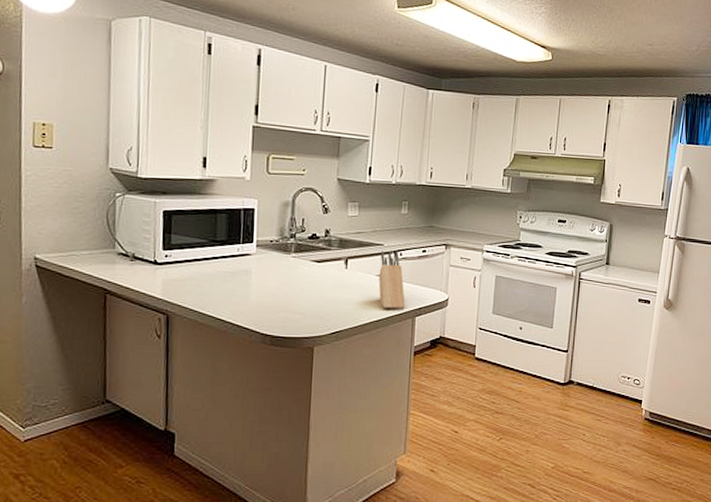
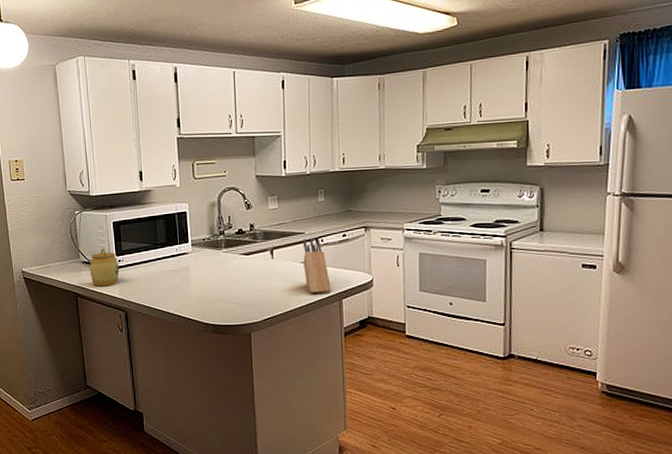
jar: none [126,240,165,284] -> present [89,248,120,287]

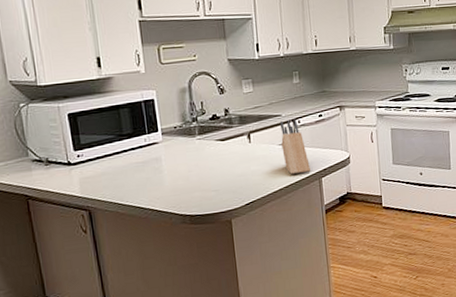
jar: present [89,248,120,287] -> none [41,143,79,186]

